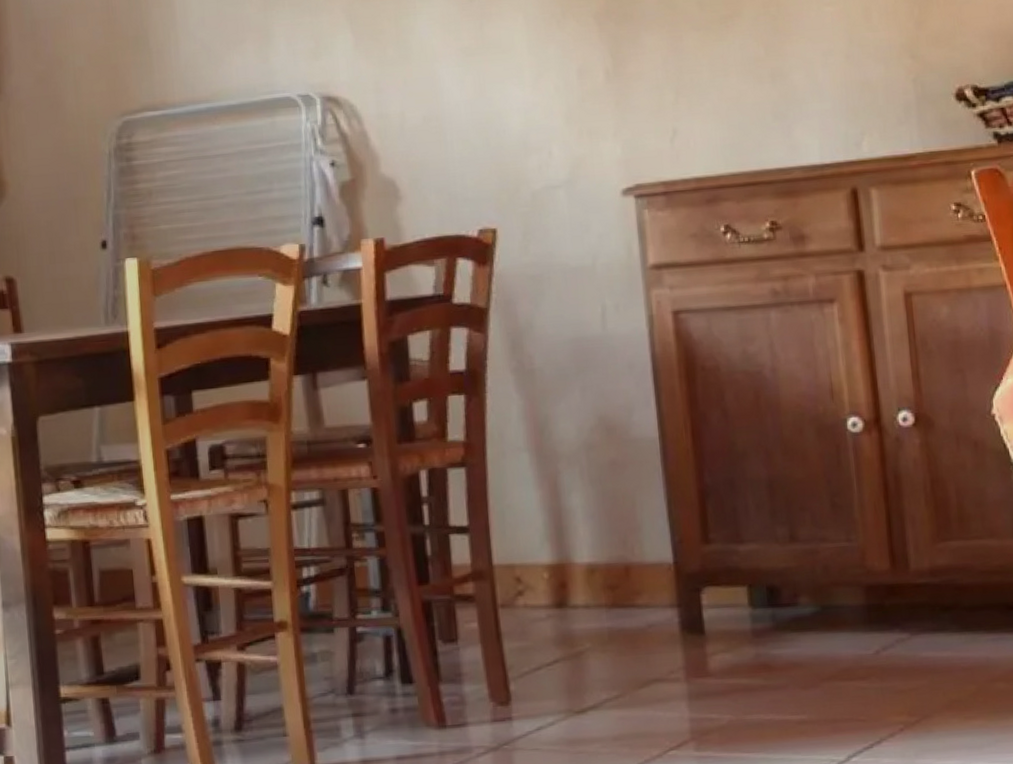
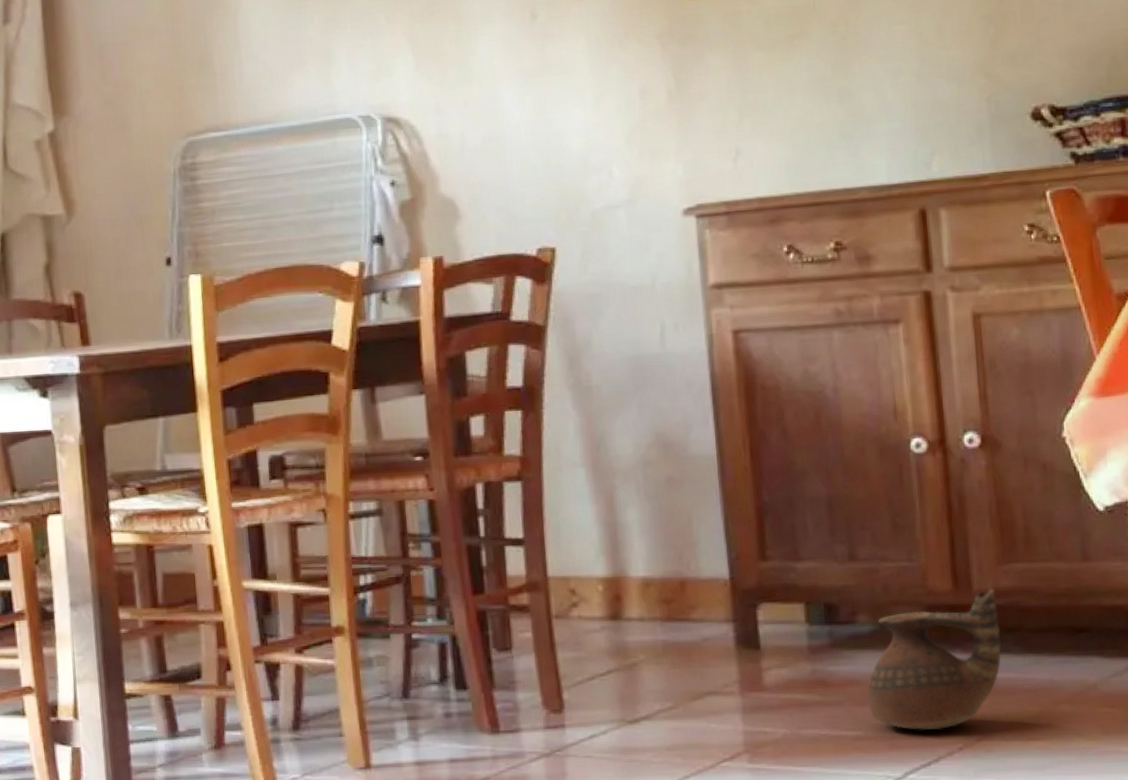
ceramic jug: none [810,566,938,713] -> present [867,588,1001,731]

